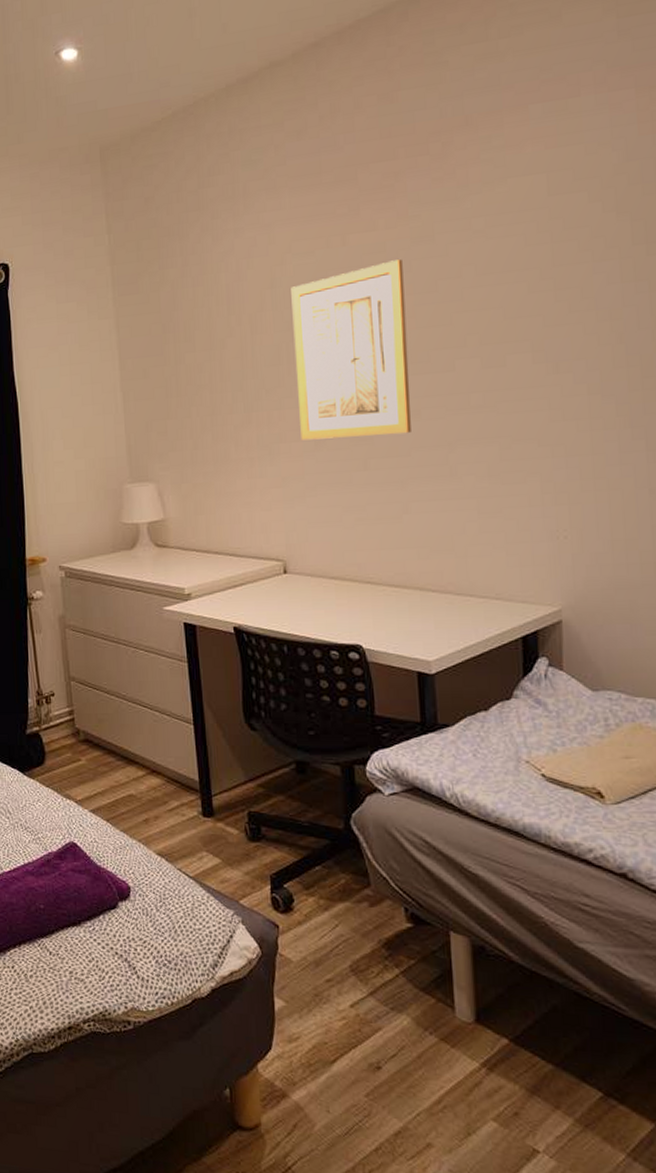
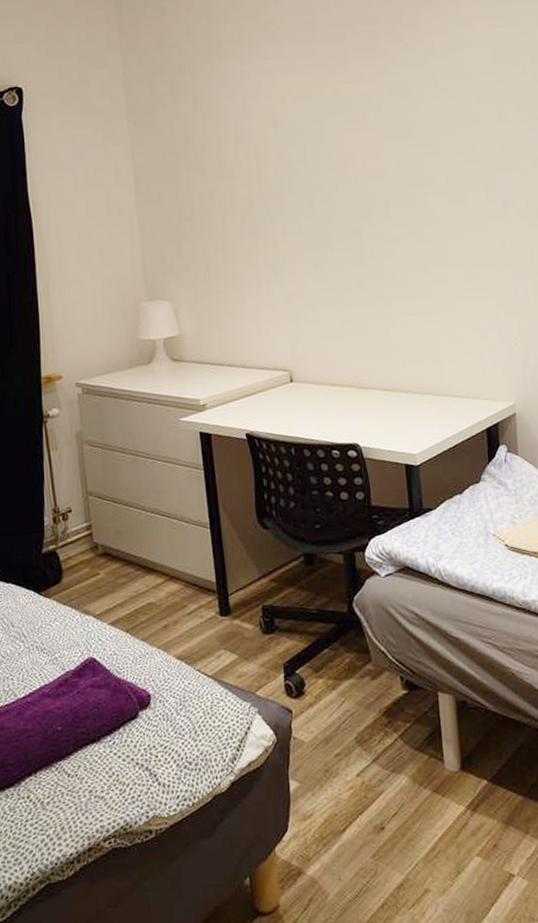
wall art: present [291,259,411,441] -> none [291,108,395,262]

